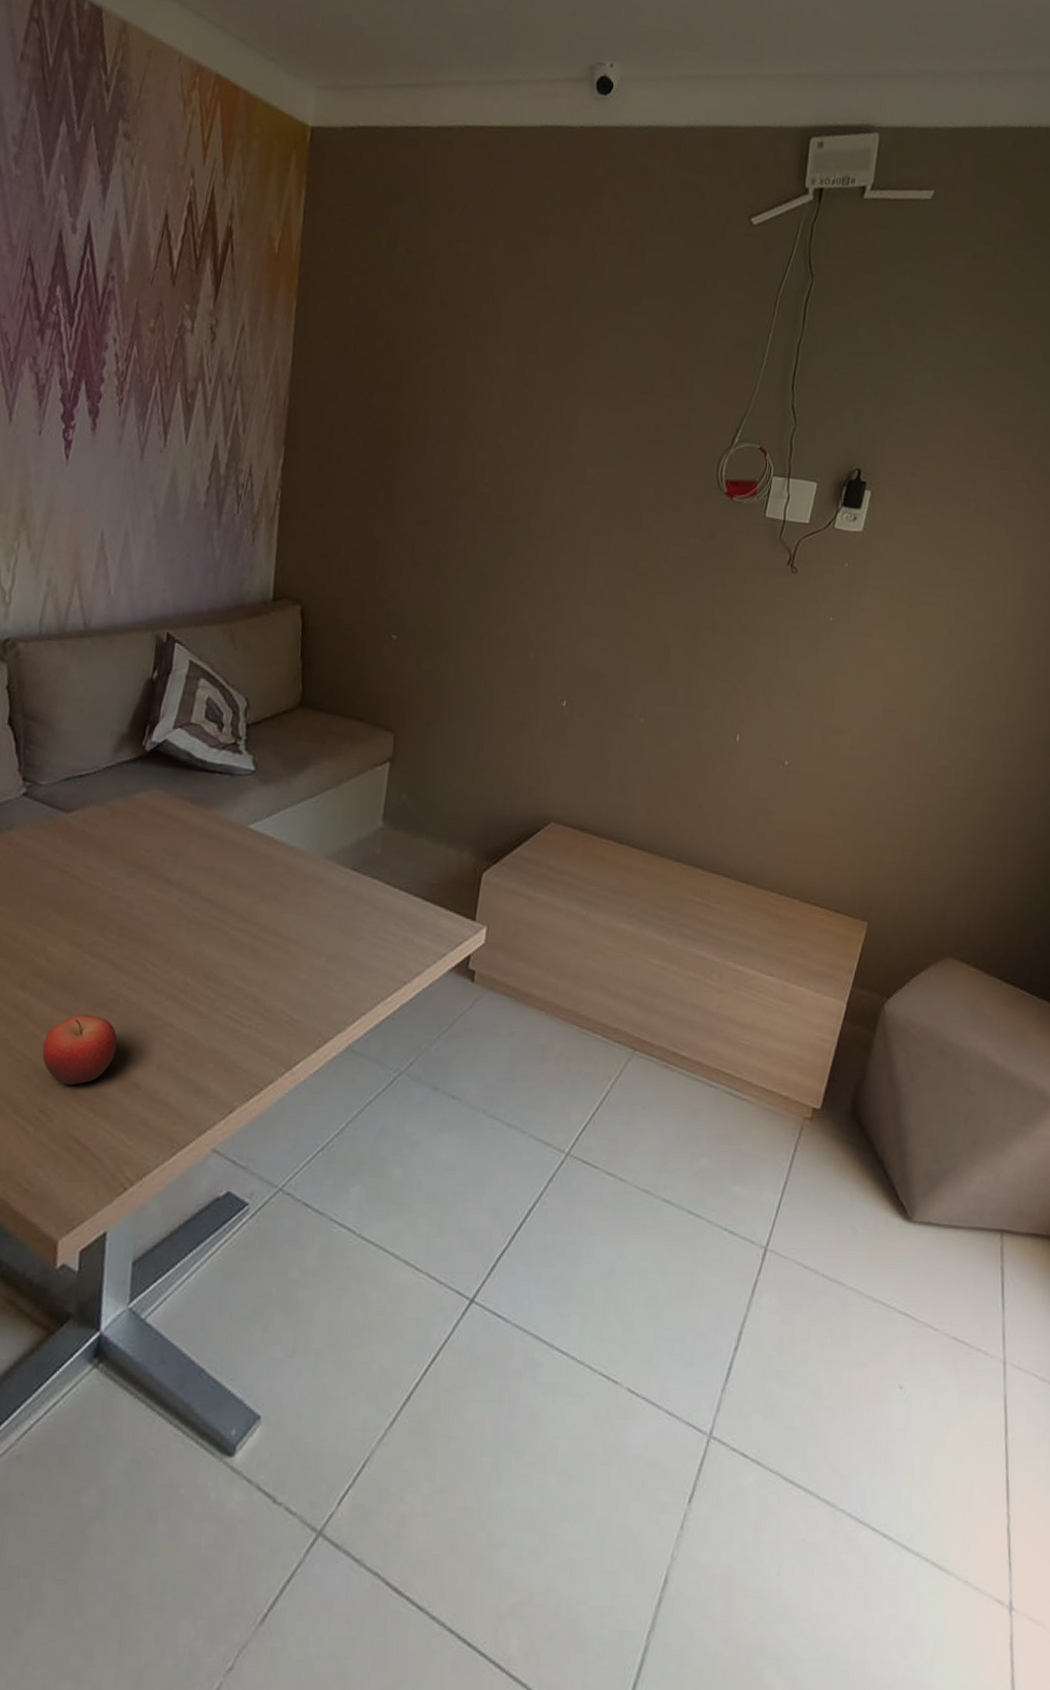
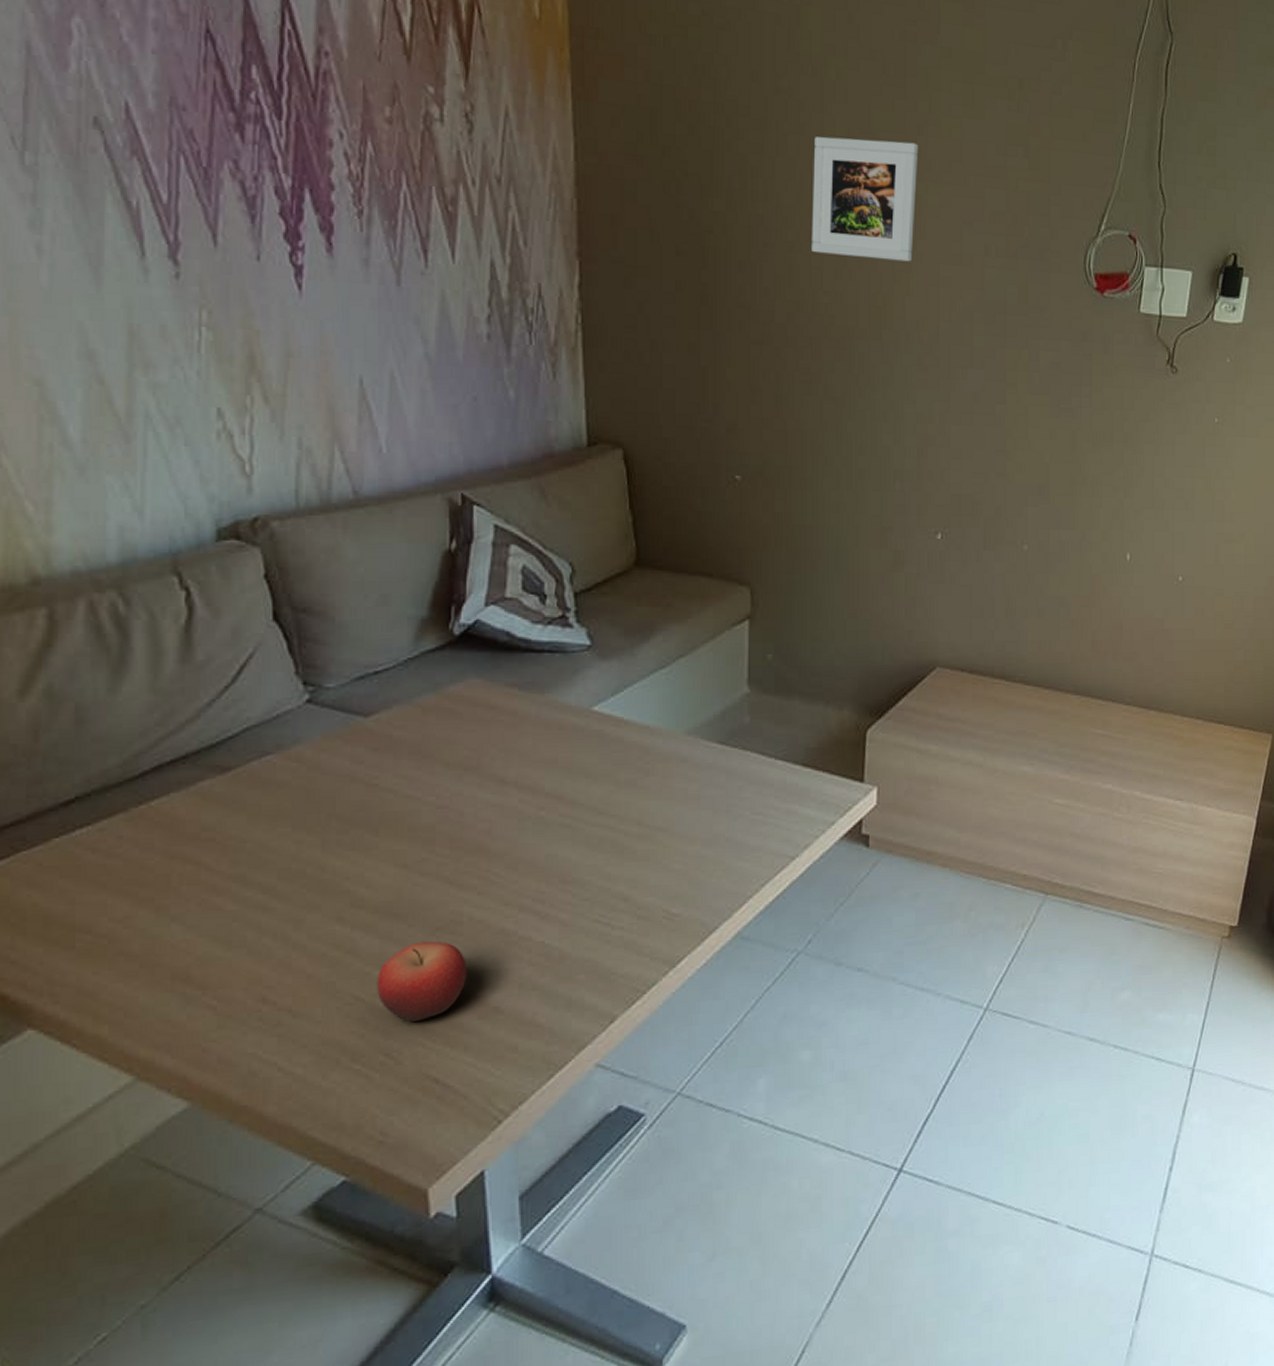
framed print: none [477,353,578,462] -> present [811,136,919,262]

